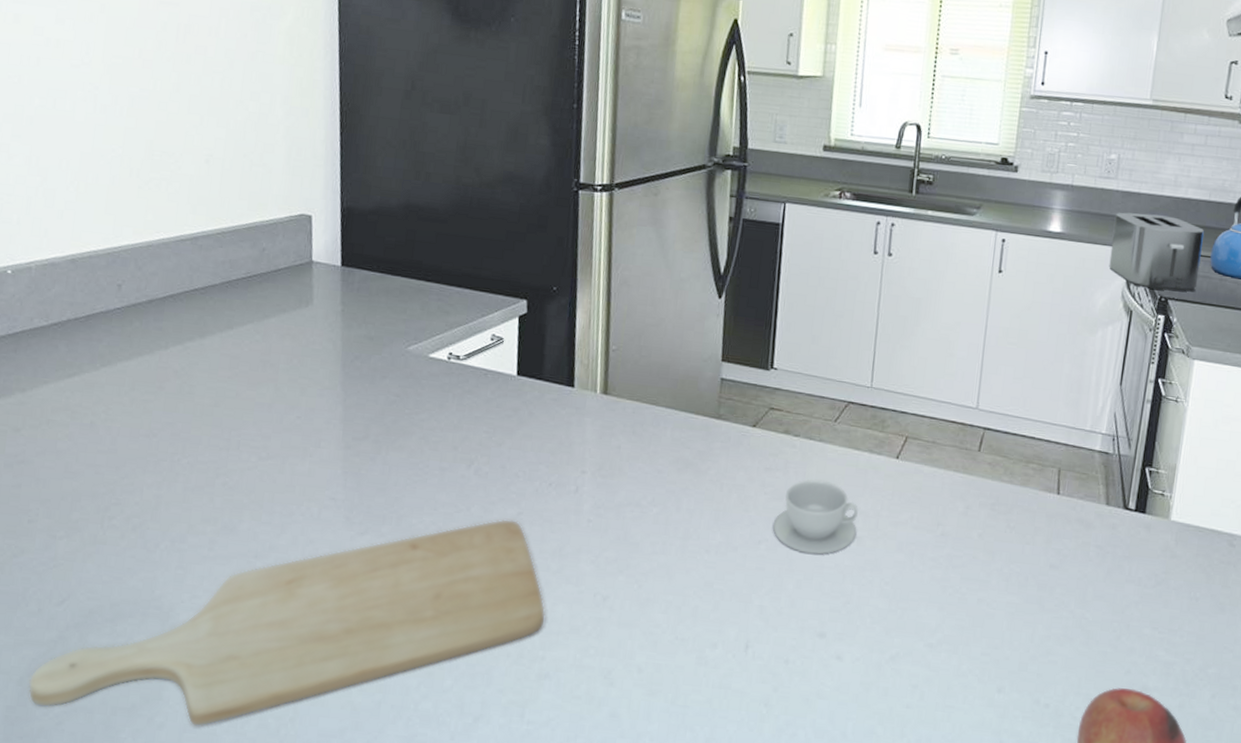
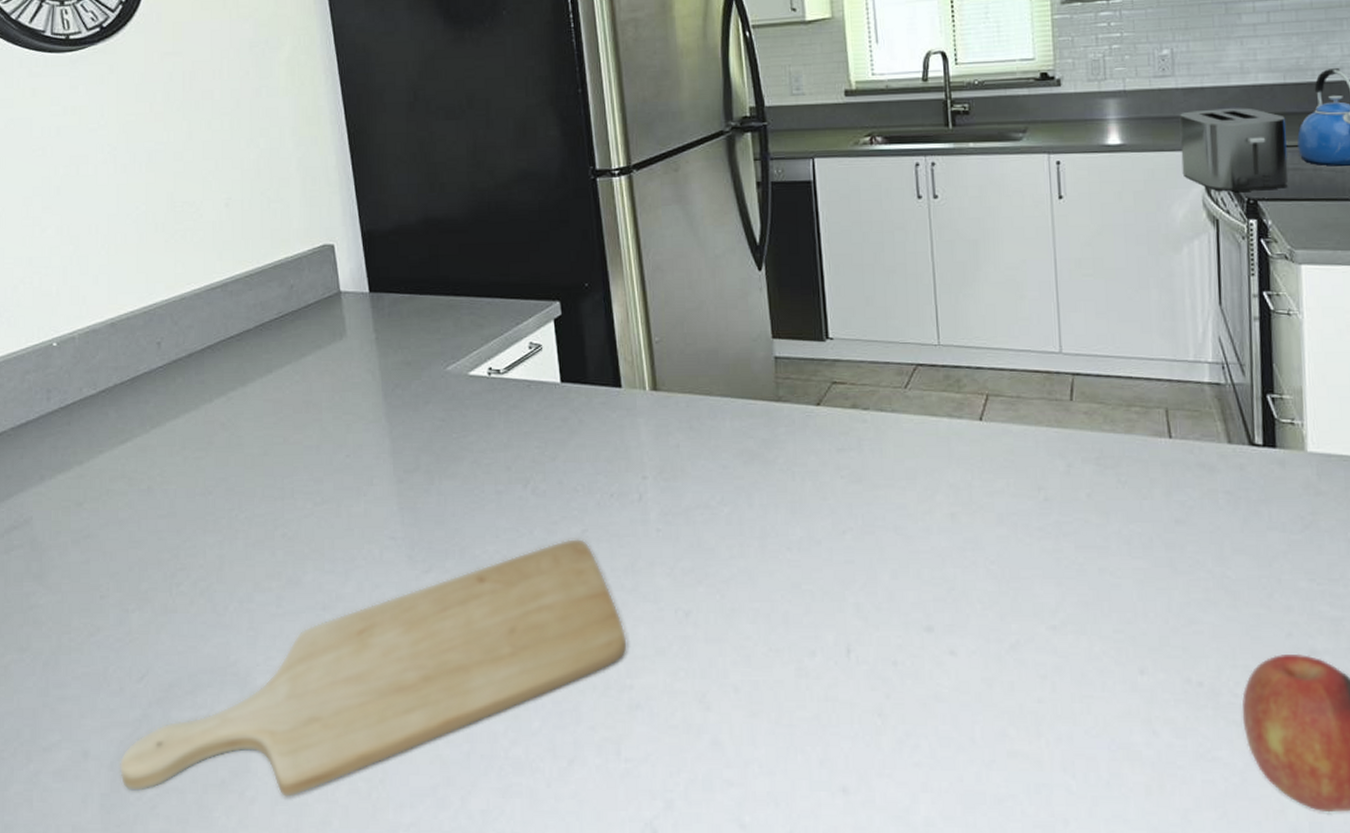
teacup: present [772,479,858,555] -> none [855,454,949,538]

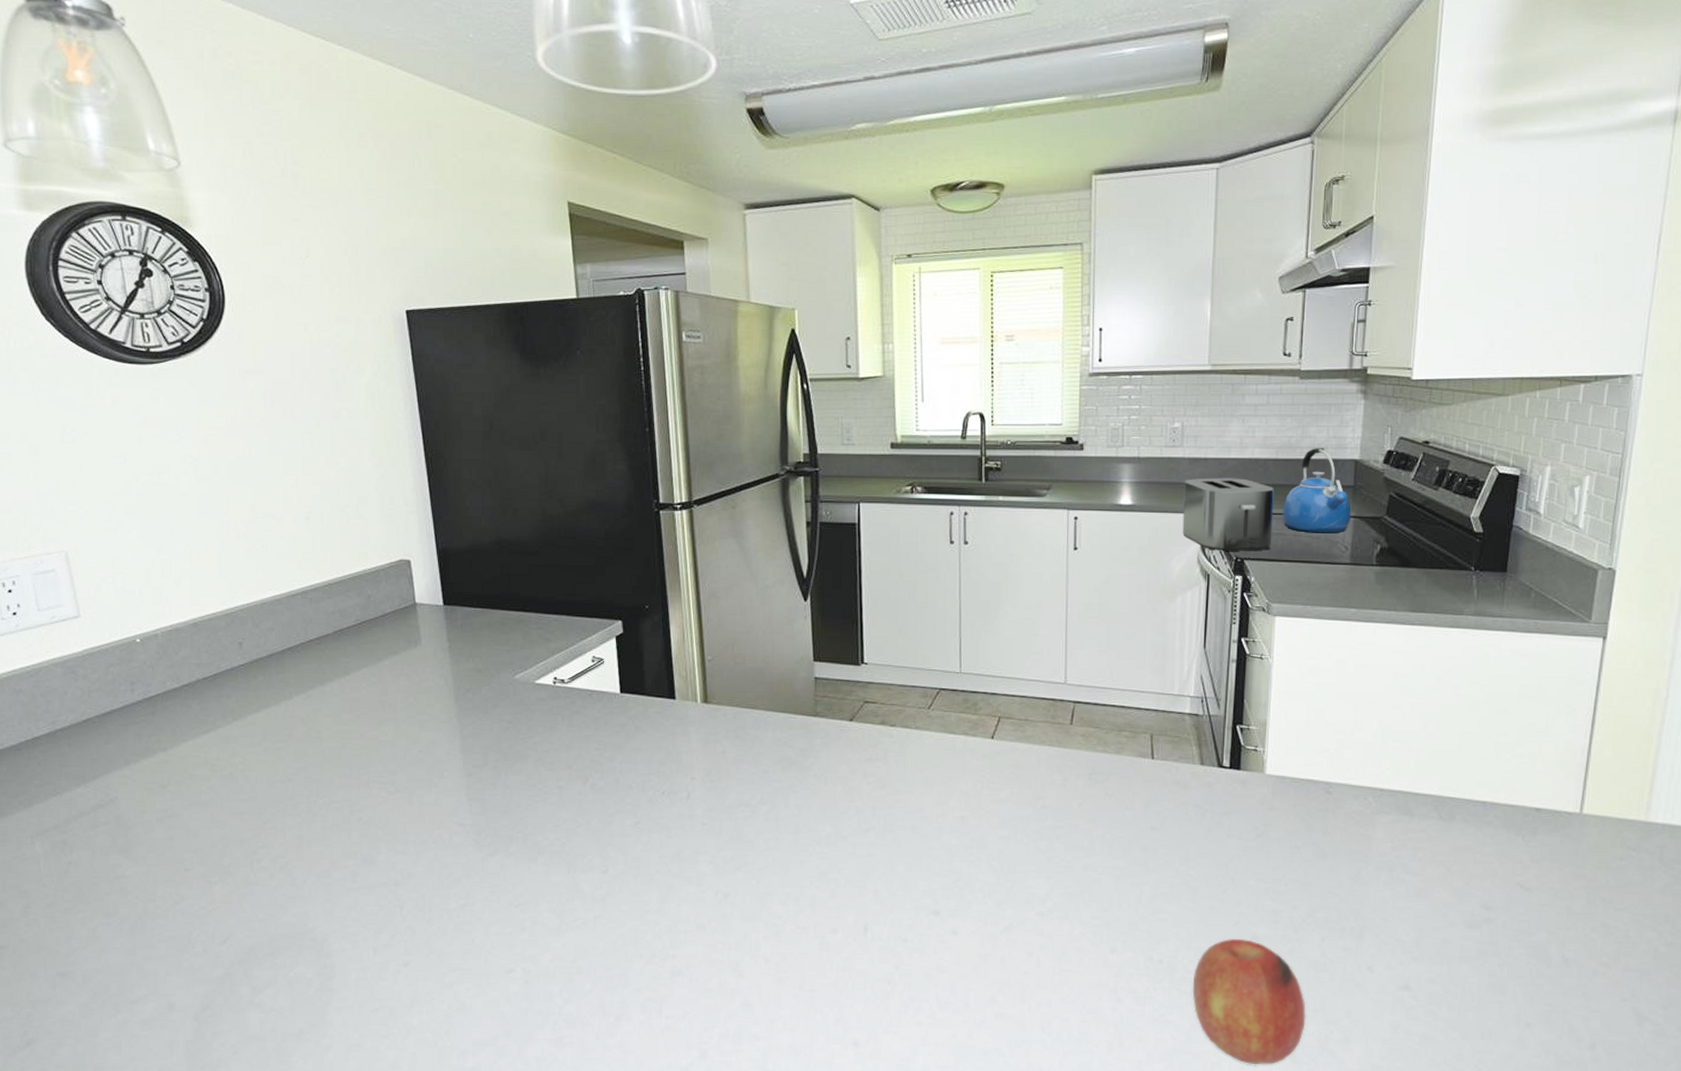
chopping board: present [119,538,627,798] -> none [203,829,672,1046]

